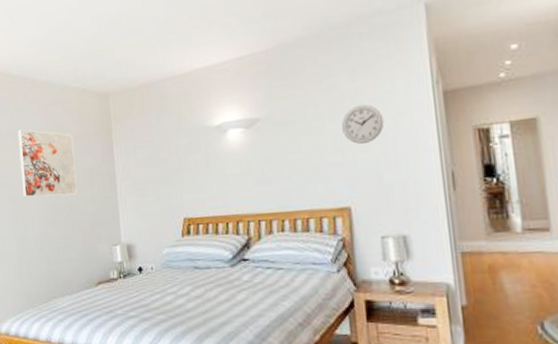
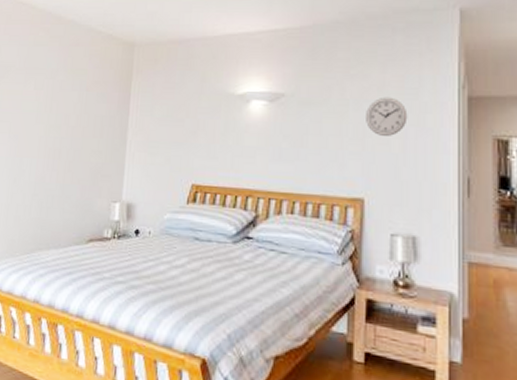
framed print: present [17,129,77,197] -> none [25,64,90,142]

